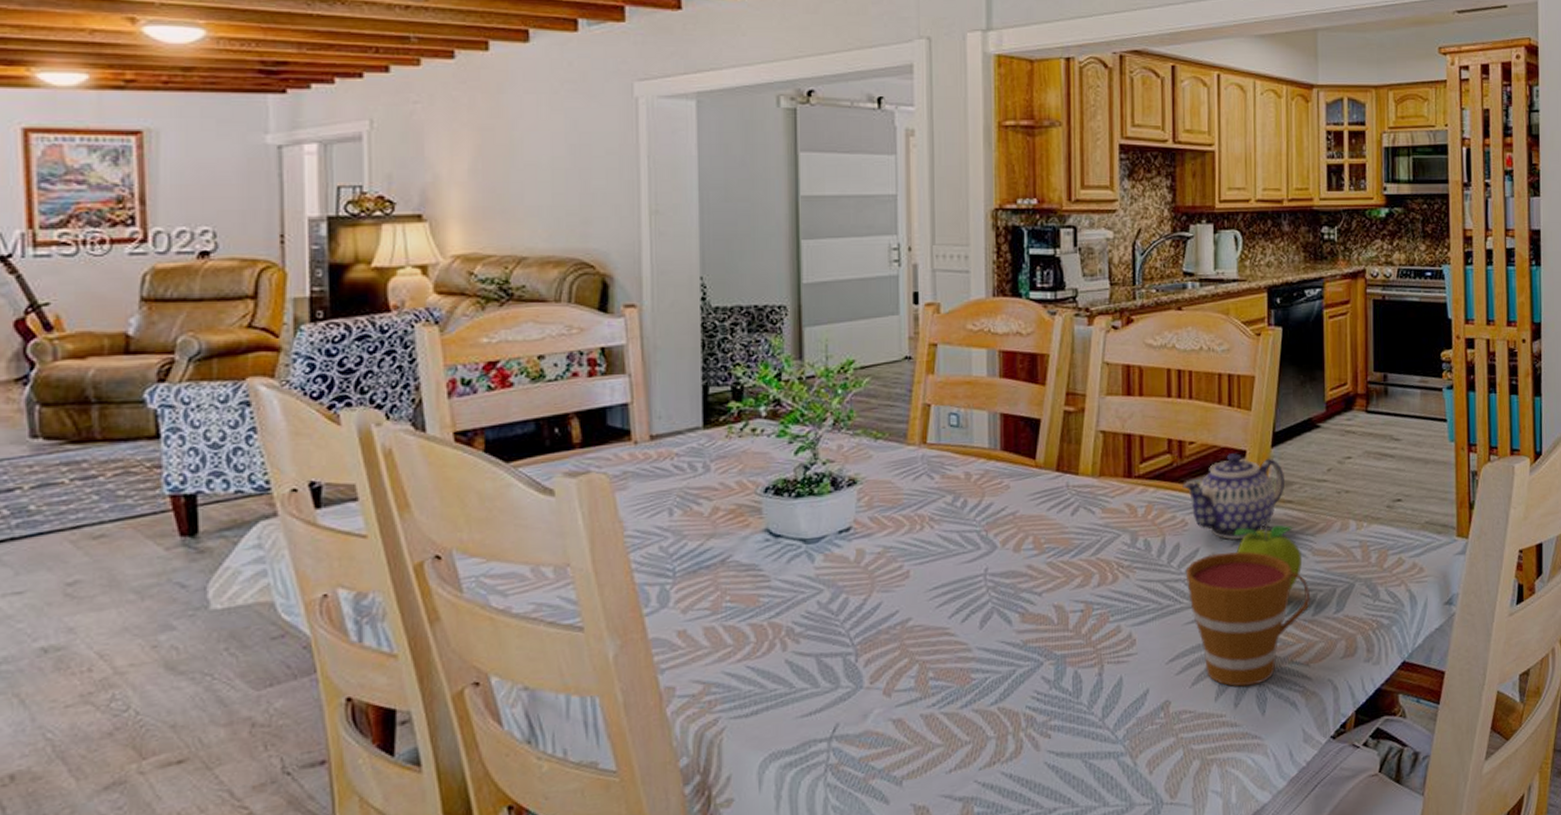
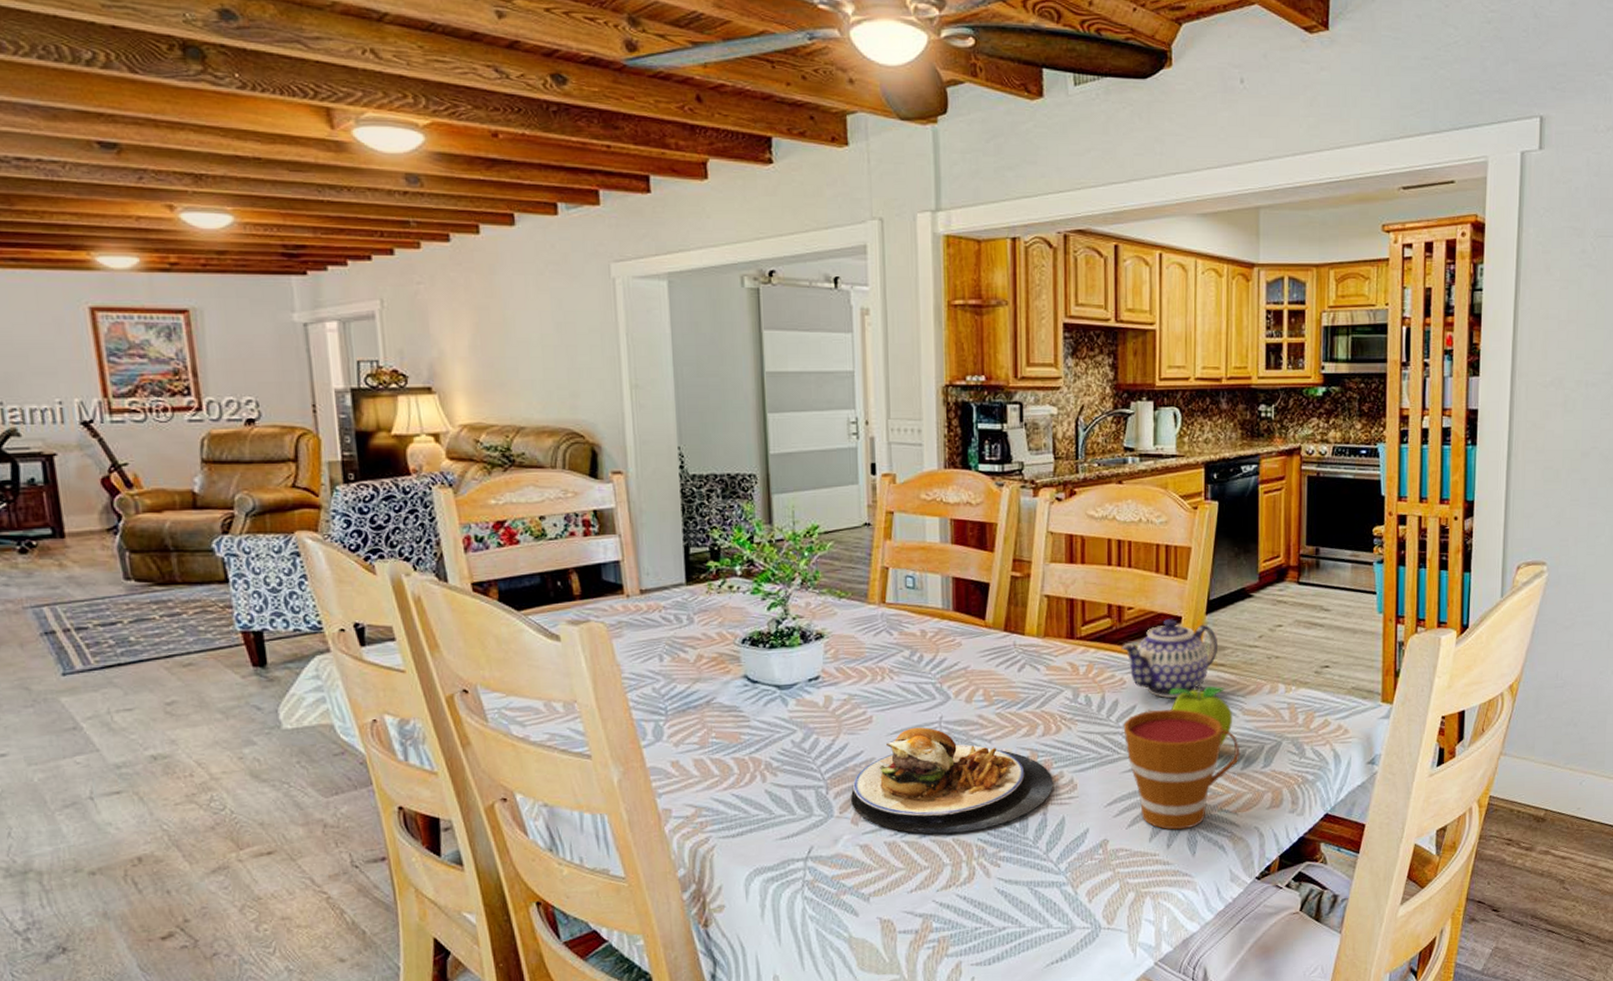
plate: none [884,581,1110,703] -> present [851,727,1053,834]

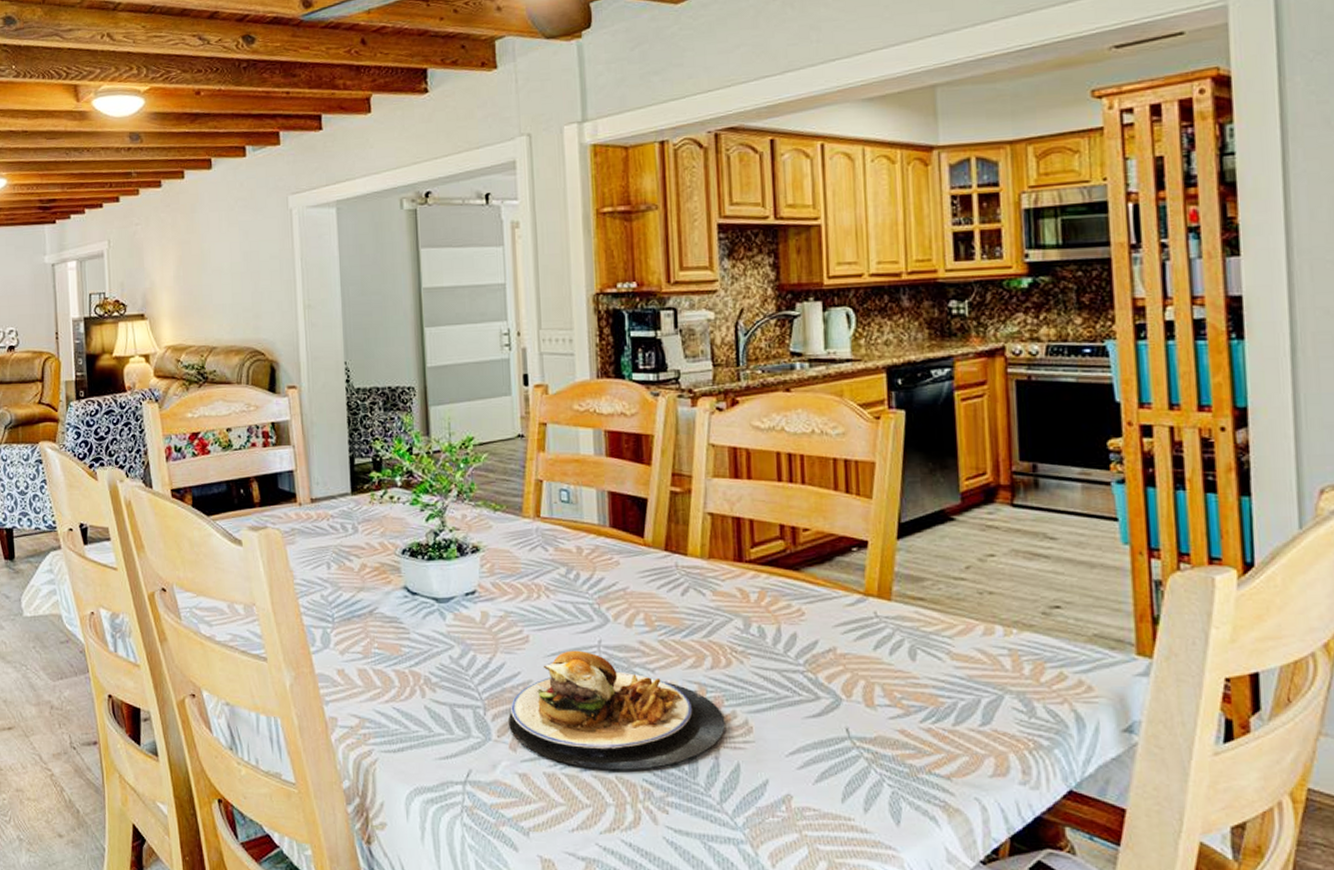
teapot: present [1121,618,1219,699] -> none [797,542,915,635]
cup: present [1123,709,1239,830] -> none [804,647,949,792]
fruit: present [1169,685,1233,746] -> none [857,623,939,695]

